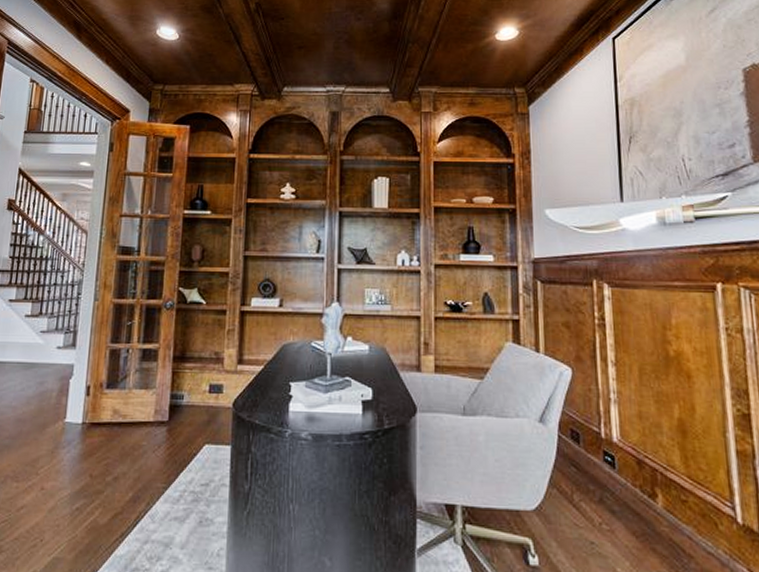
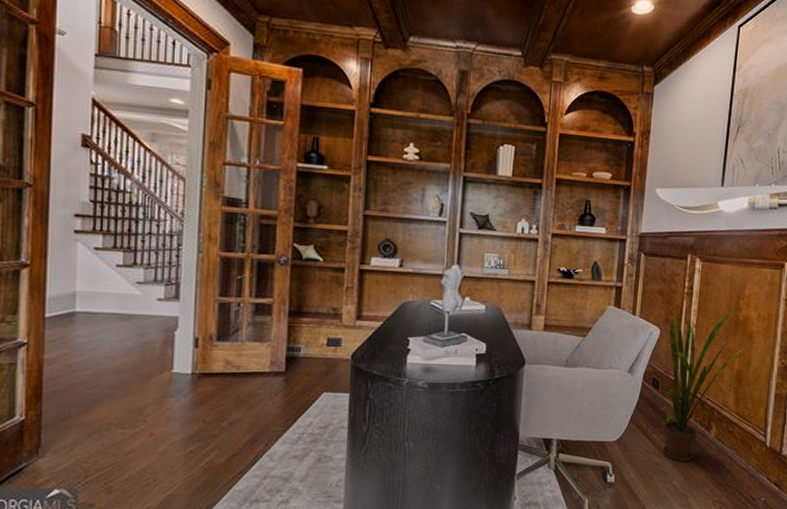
house plant: none [576,344,684,540] -> present [659,311,745,461]

